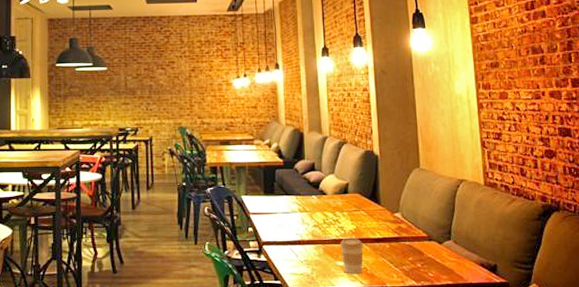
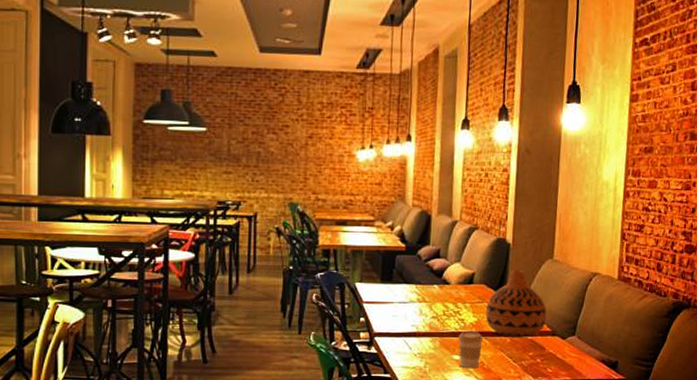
vase: none [363,179,421,243] -> present [485,269,547,338]

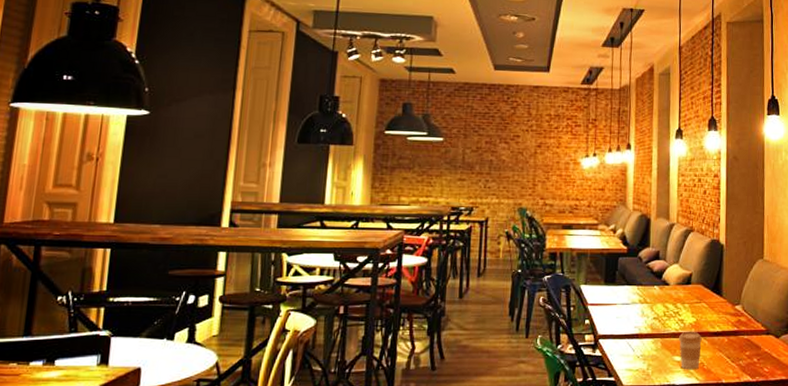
vase: present [485,269,547,338] -> none [704,270,761,337]

